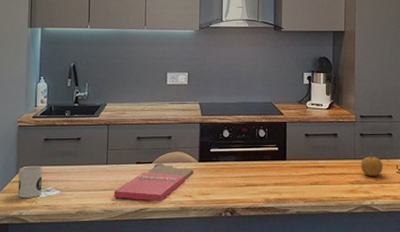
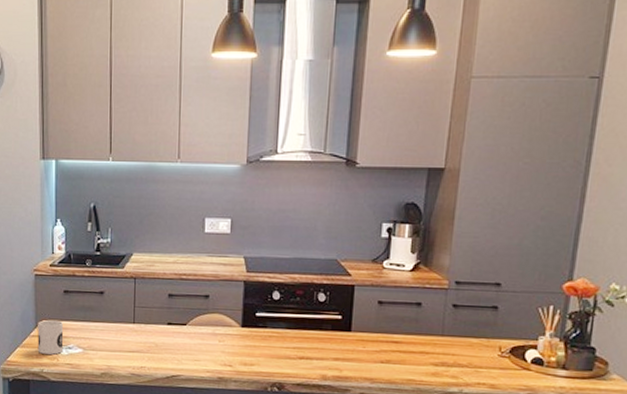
cutting board: present [114,163,194,202] -> none [143,326,235,369]
fruit: present [361,152,383,176] -> none [449,329,481,358]

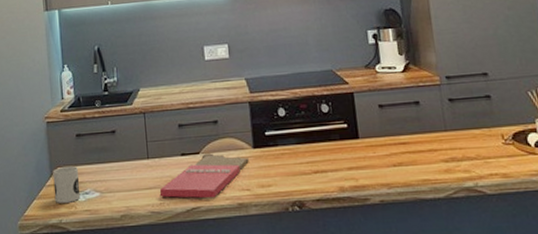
cutting board: none [143,326,235,369] -> present [160,153,249,199]

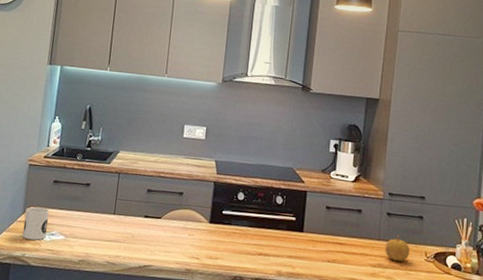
cutting board: present [160,153,249,199] -> none [119,219,204,260]
fruit: none [454,121,485,151] -> present [385,235,411,261]

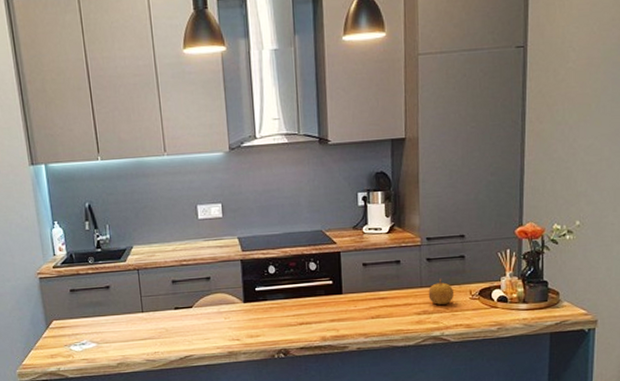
mug: present [22,206,49,240] -> none [48,319,78,353]

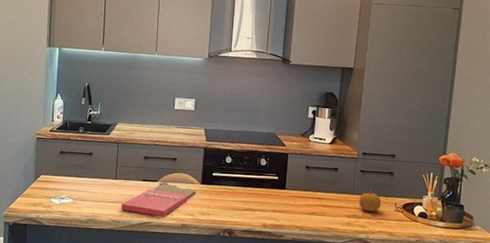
cutting board: none [155,307,239,348] -> present [121,182,196,217]

